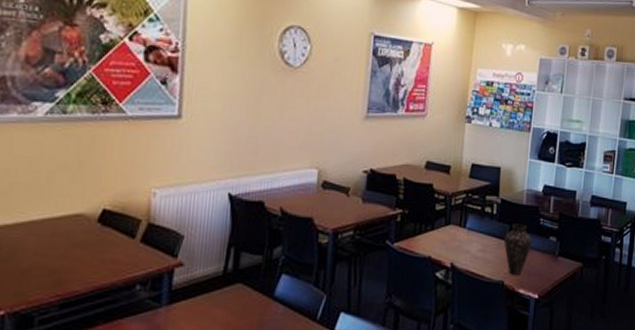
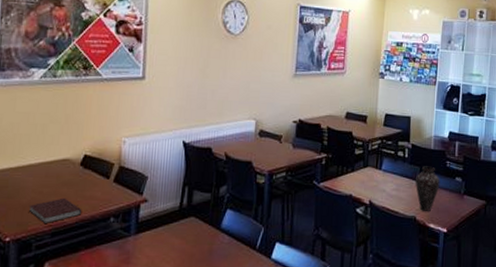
notebook: none [29,261,100,293] -> present [28,197,82,223]

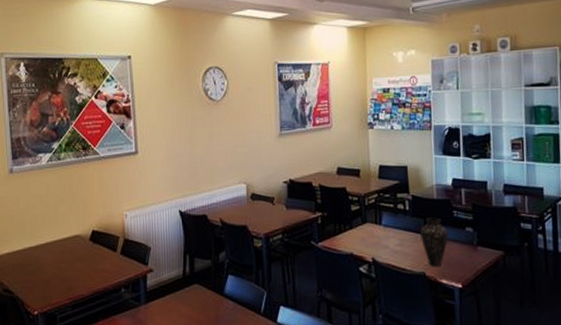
notebook: present [28,197,82,223] -> none [50,272,96,297]

